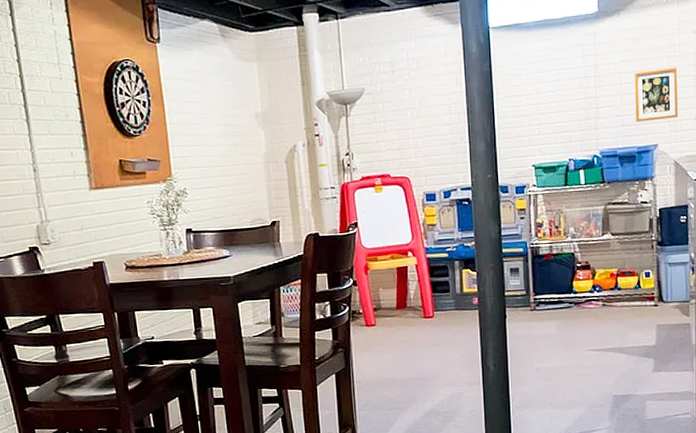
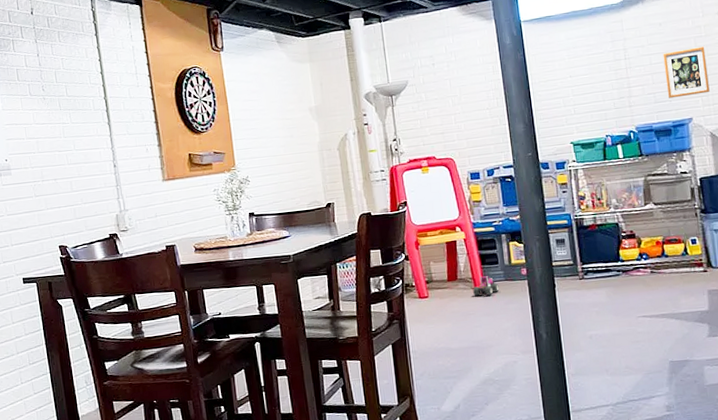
toy truck: none [422,304,449,325] -> present [473,276,499,296]

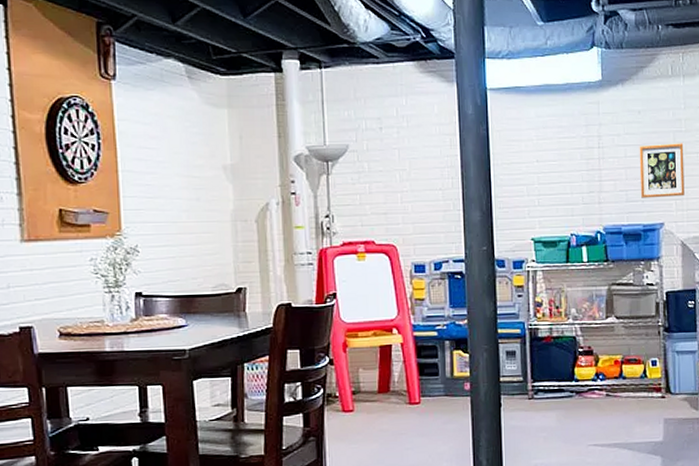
toy truck: present [473,276,499,296] -> none [407,388,438,413]

